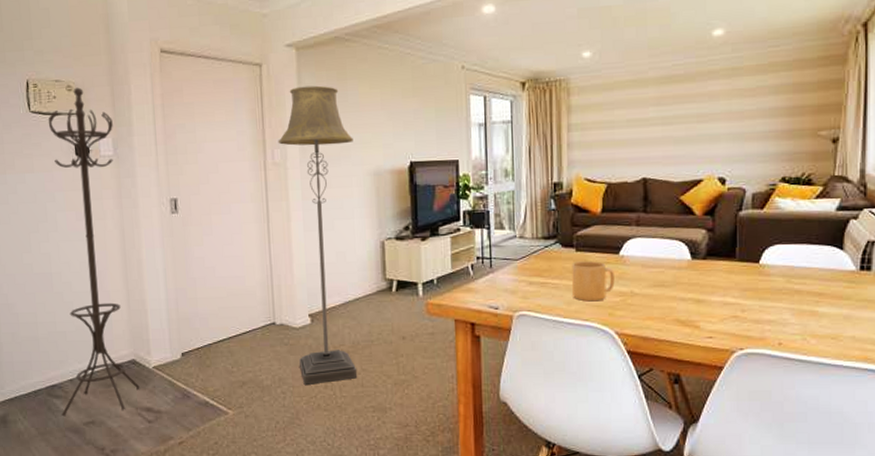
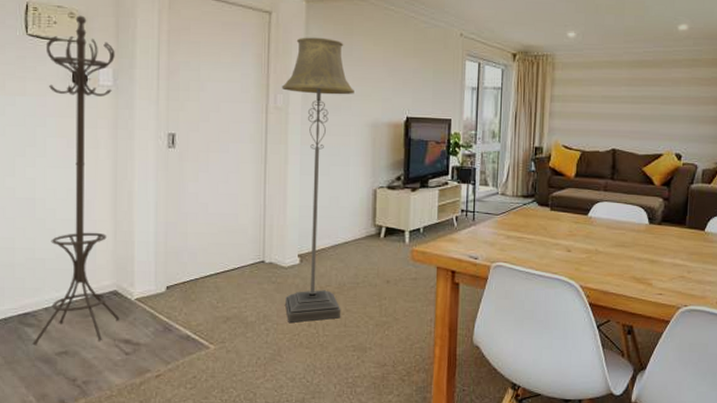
mug: present [572,261,615,302] -> none [545,220,583,257]

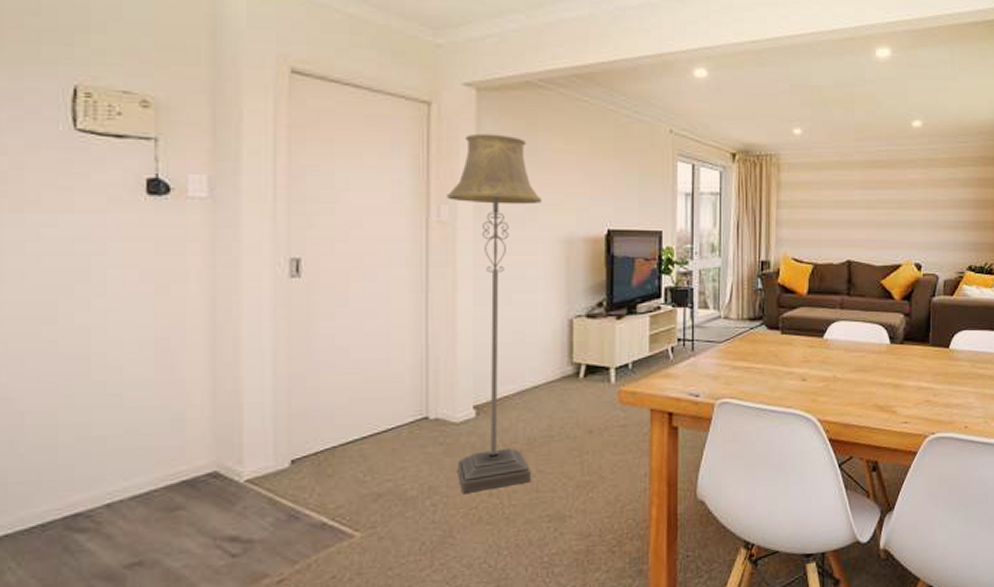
coatrack: present [32,15,120,346] -> none [87,104,222,559]

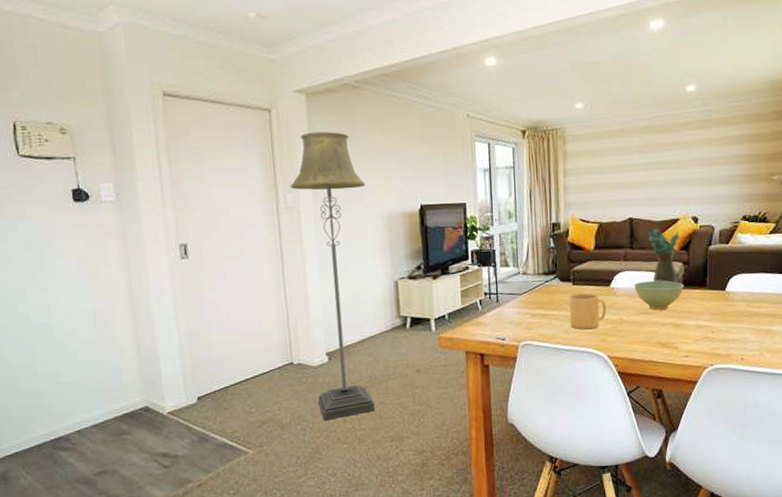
mug: none [777,344,818,388] -> present [569,293,607,330]
bowl: none [849,333,905,368] -> present [633,280,684,310]
vase: none [865,271,901,338] -> present [646,226,679,283]

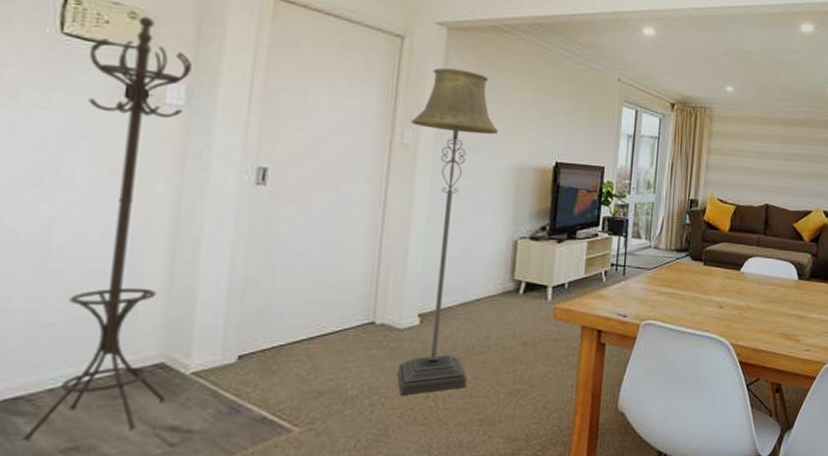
coatrack: none [40,130,154,469] -> present [22,16,192,442]
mug: present [569,293,607,330] -> none [697,275,735,314]
bowl: present [633,280,684,310] -> none [763,269,811,300]
vase: present [646,226,679,283] -> none [780,214,811,275]

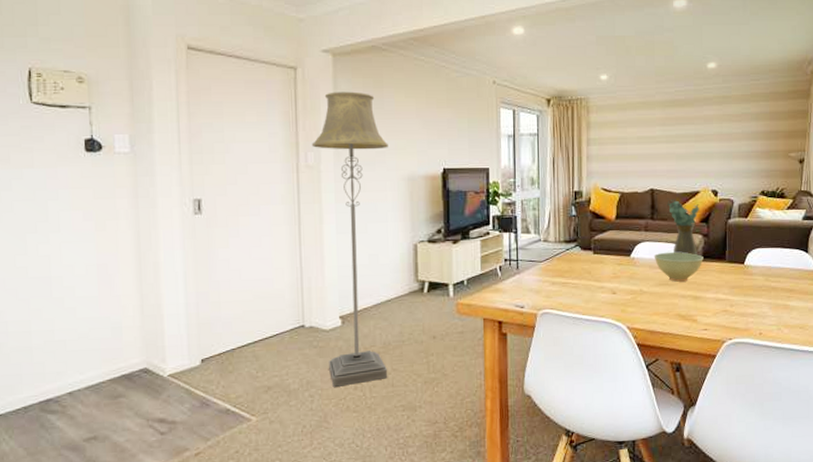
coatrack: present [22,16,192,442] -> none [53,79,152,434]
bowl: none [763,269,811,300] -> present [654,252,704,282]
vase: none [780,214,811,275] -> present [667,198,699,256]

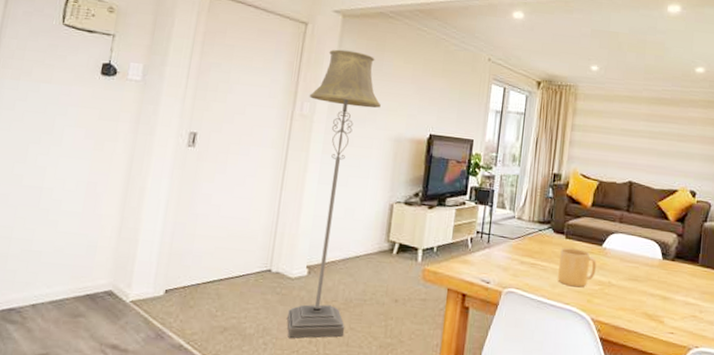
mug: none [590,262,627,300] -> present [558,248,597,288]
bowl: present [654,252,704,282] -> none [626,246,676,280]
vase: present [667,198,699,256] -> none [644,192,676,255]

